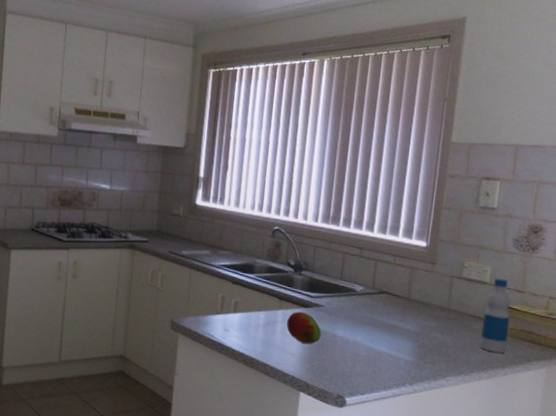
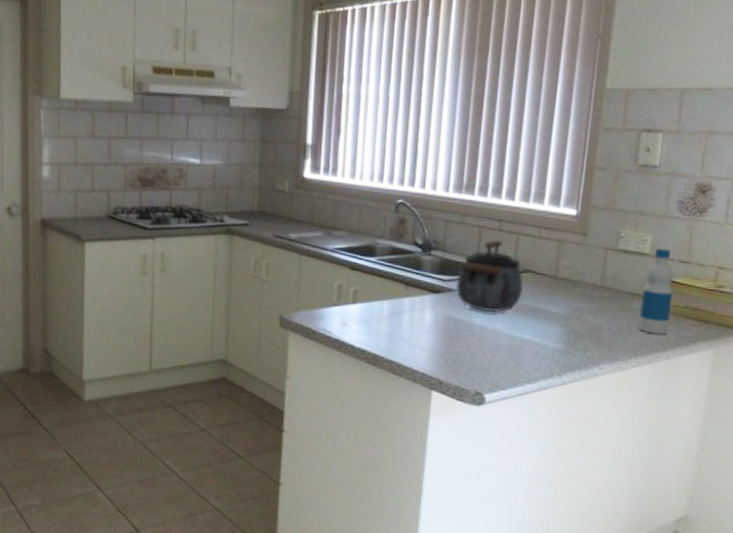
fruit: present [286,311,321,344] -> none [414,298,455,336]
kettle: none [322,264,381,327] -> present [455,239,524,313]

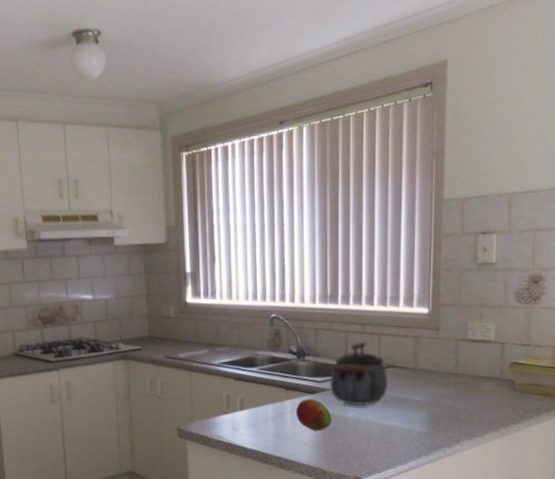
fruit: none [414,298,455,336] -> present [295,399,332,431]
bottle: present [637,248,674,335] -> none [490,335,518,410]

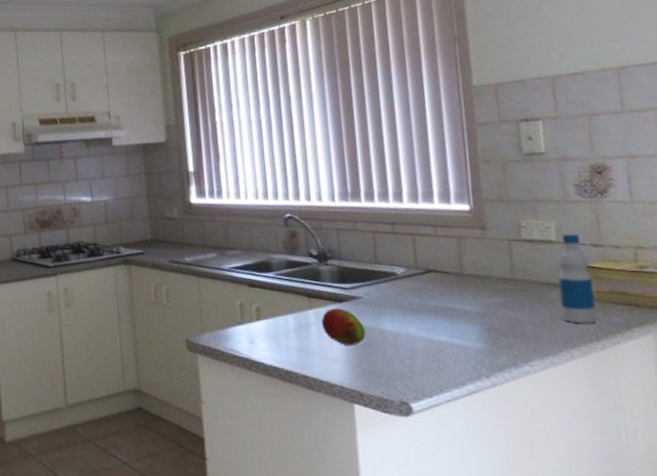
kettle: present [329,341,389,406] -> none [358,242,430,317]
bottle: none [490,335,518,410] -> present [558,233,597,324]

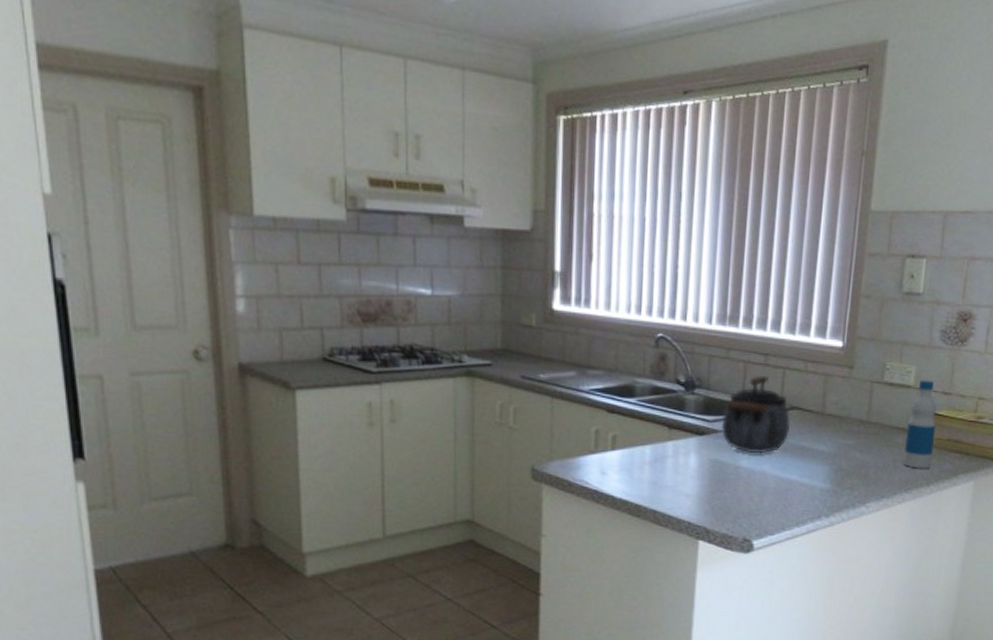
fruit: present [321,308,366,345] -> none [678,441,721,481]
kettle: none [358,242,430,317] -> present [721,374,791,454]

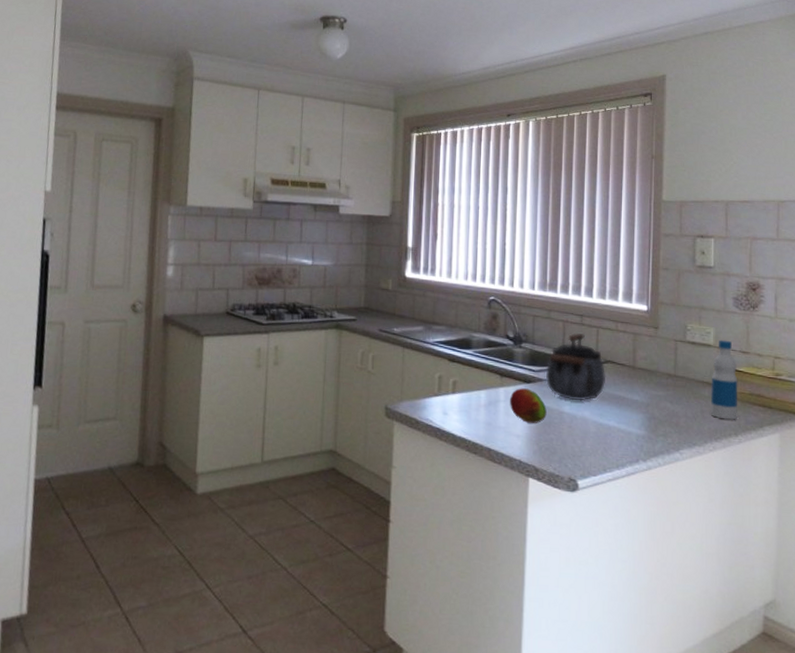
fruit: none [678,441,721,481] -> present [509,388,547,423]

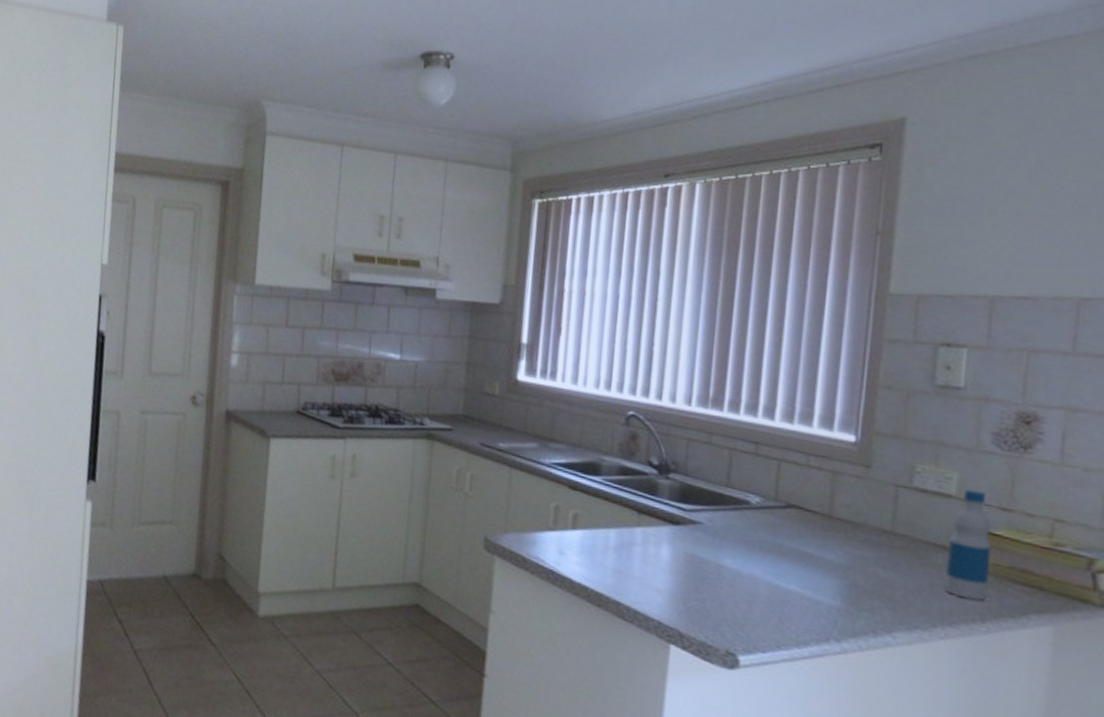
fruit: present [509,388,547,423] -> none [648,530,700,577]
kettle: present [545,332,606,402] -> none [700,464,789,555]

